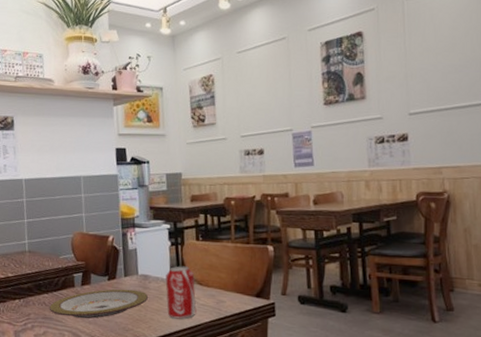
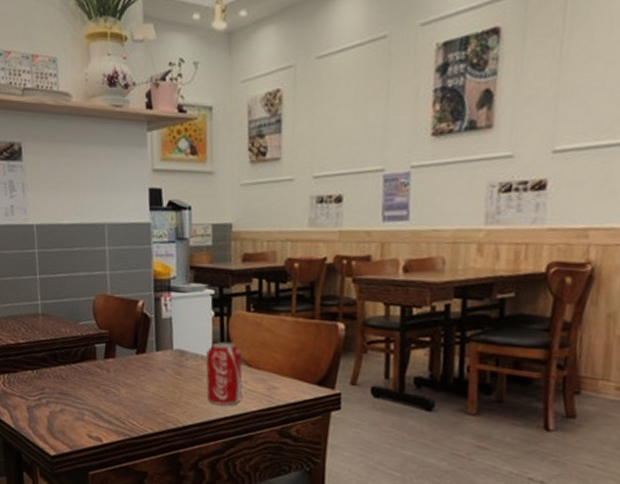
plate: present [49,289,149,319] -> none [66,364,185,398]

